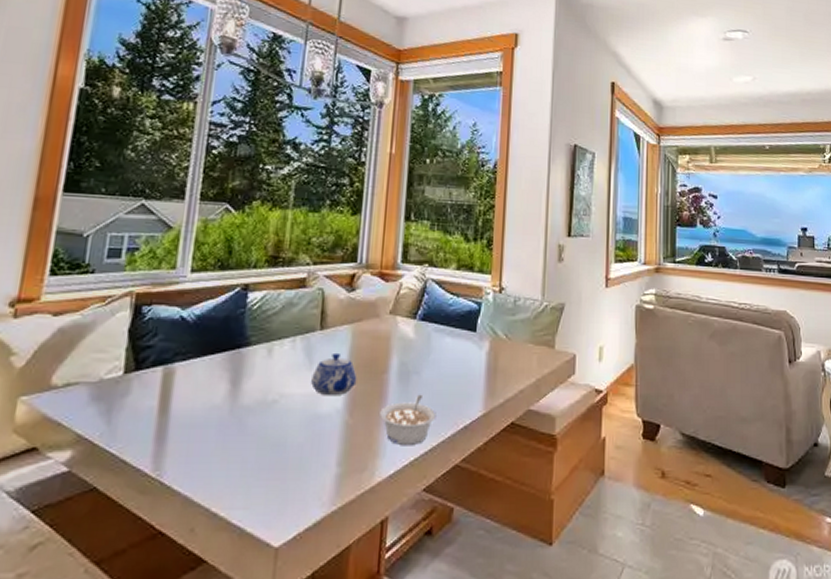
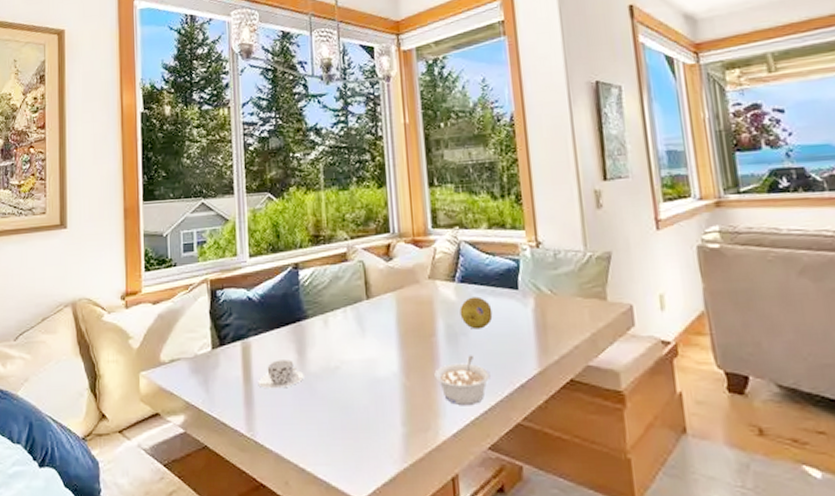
teacup: none [176,390,235,423] -> present [258,360,304,389]
teapot: present [311,352,357,396] -> none [366,319,408,361]
fruit: none [416,336,448,369] -> present [460,296,493,329]

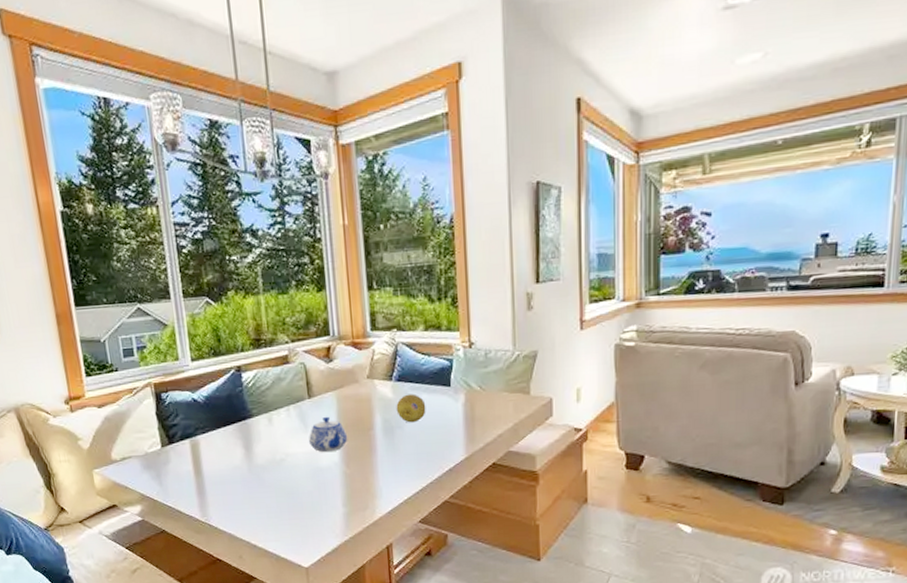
teacup: present [258,360,304,389] -> none [208,454,252,480]
teapot: none [366,319,408,361] -> present [309,416,348,453]
legume: present [434,355,491,405] -> none [372,445,423,487]

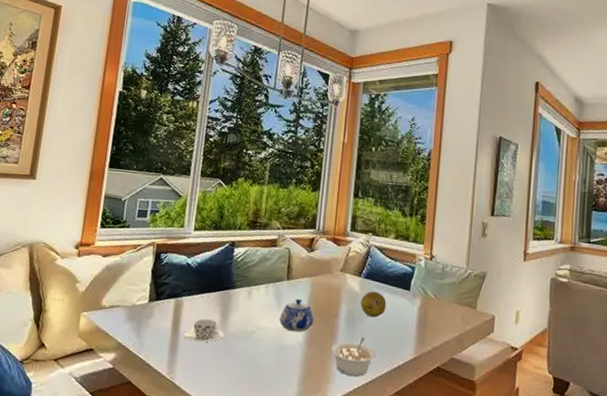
teacup: none [208,454,252,480] -> present [183,319,224,343]
legume: none [372,445,423,487] -> present [331,337,376,376]

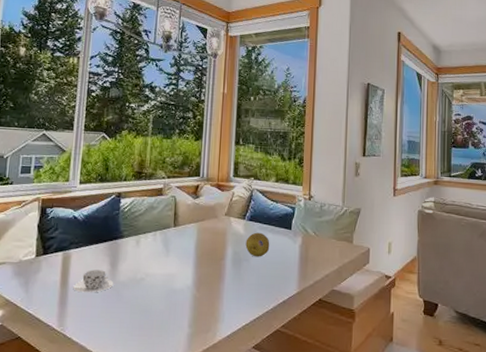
teapot: present [279,298,314,332] -> none [168,244,202,276]
legume: present [331,337,376,376] -> none [219,276,262,314]

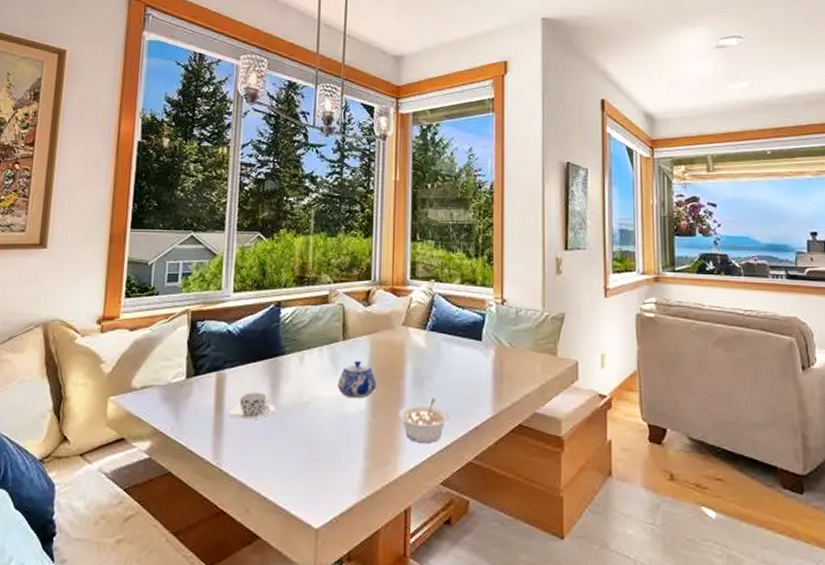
teapot: none [168,244,202,276] -> present [338,360,377,399]
legume: none [219,276,262,314] -> present [399,397,449,443]
fruit: present [245,232,270,257] -> none [428,345,457,375]

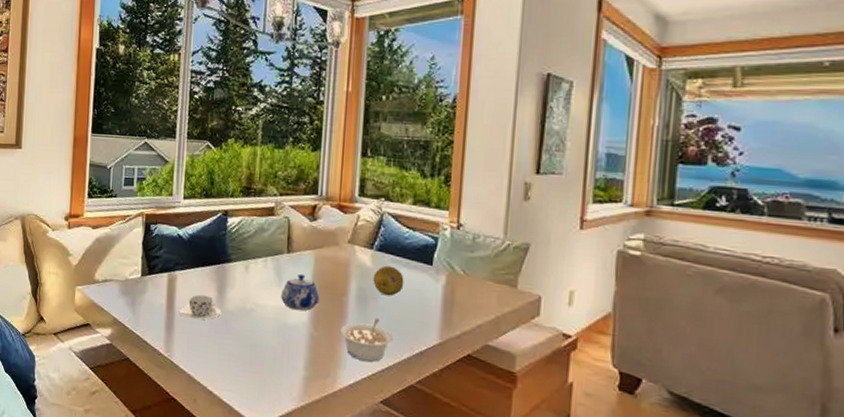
fruit: none [428,345,457,375] -> present [373,265,404,296]

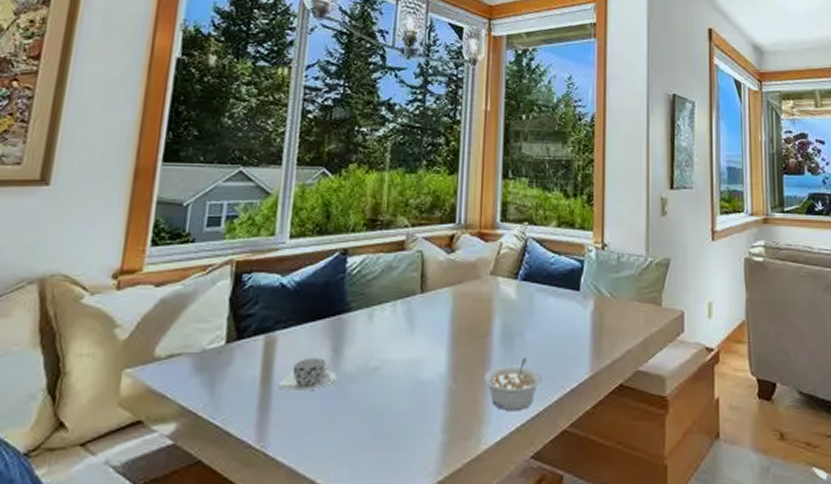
teapot: present [281,273,320,311] -> none [413,316,460,362]
fruit: present [373,265,404,296] -> none [518,296,552,330]

